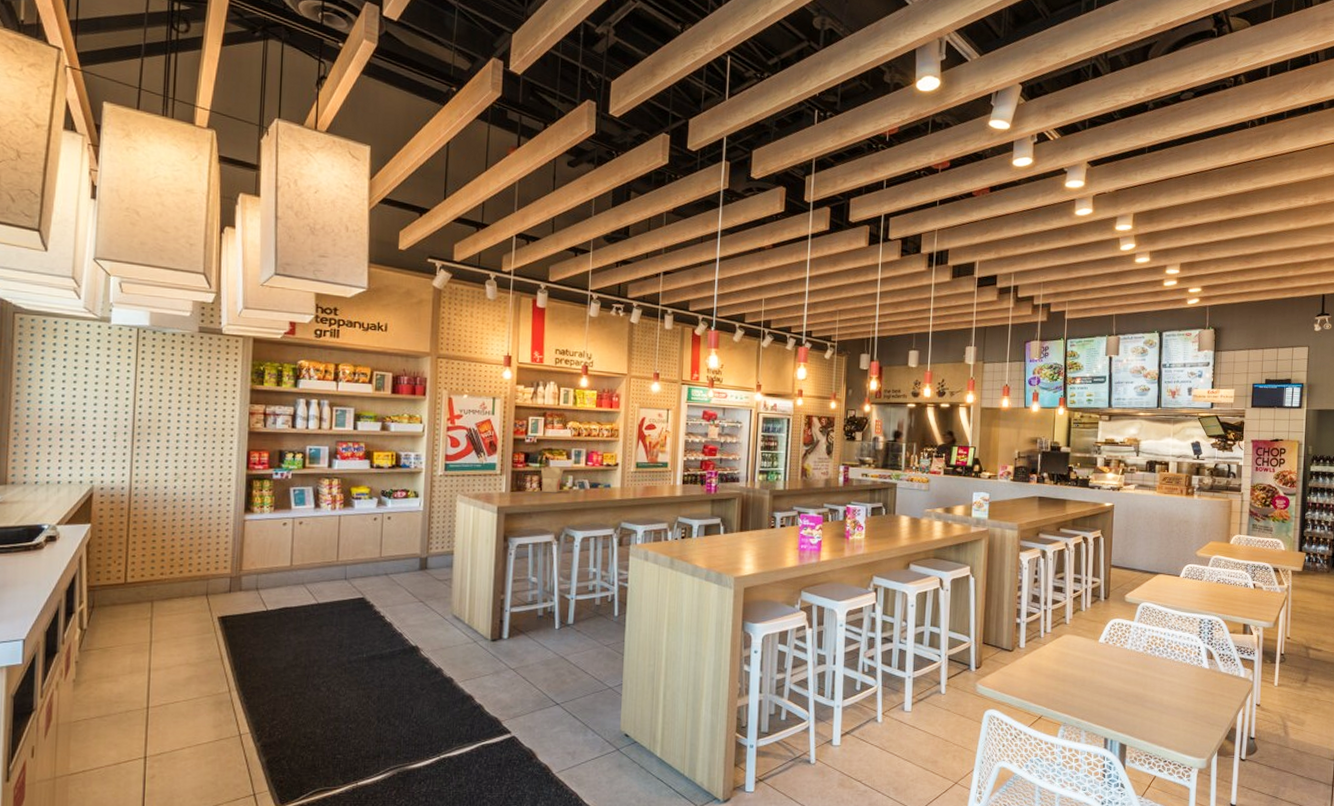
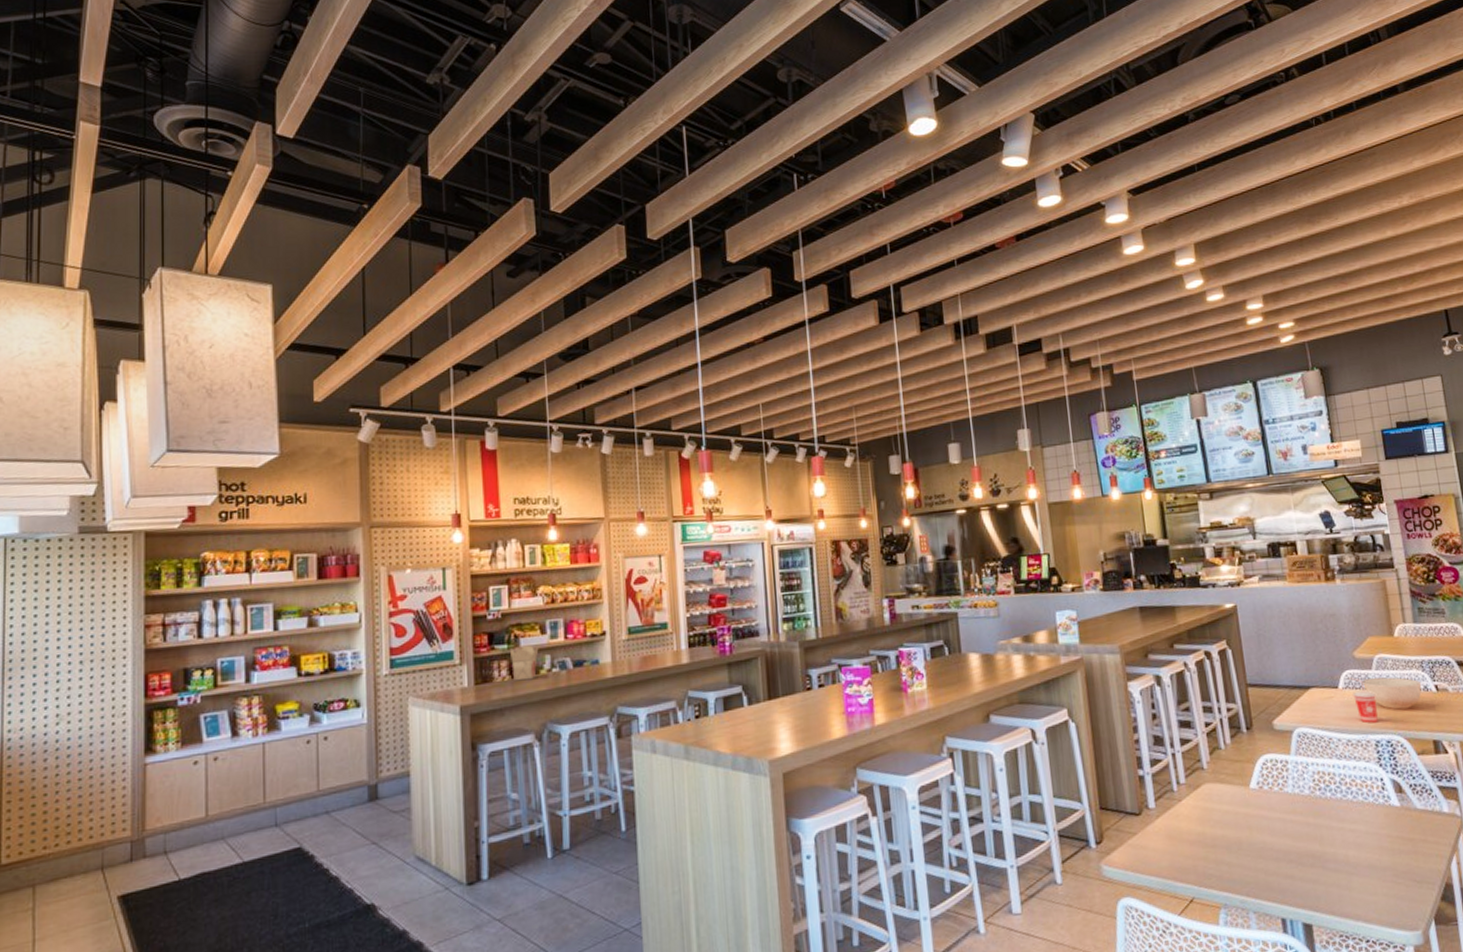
beverage cup: none [1188,570,1207,606] -> present [1348,677,1378,724]
bowl: none [1199,572,1243,598] -> present [1362,677,1422,710]

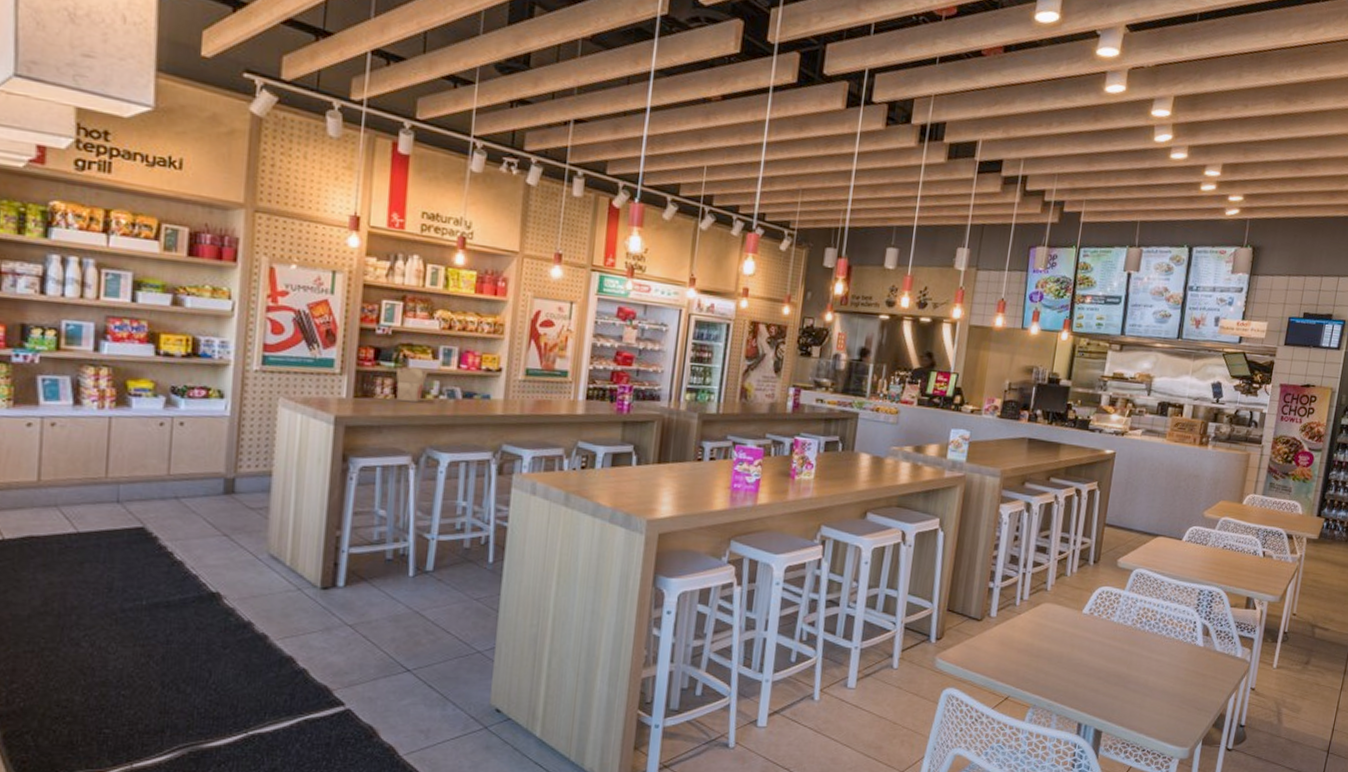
beverage cup: present [1348,677,1378,724] -> none [1192,533,1212,575]
bowl: present [1362,677,1422,710] -> none [1204,536,1252,567]

